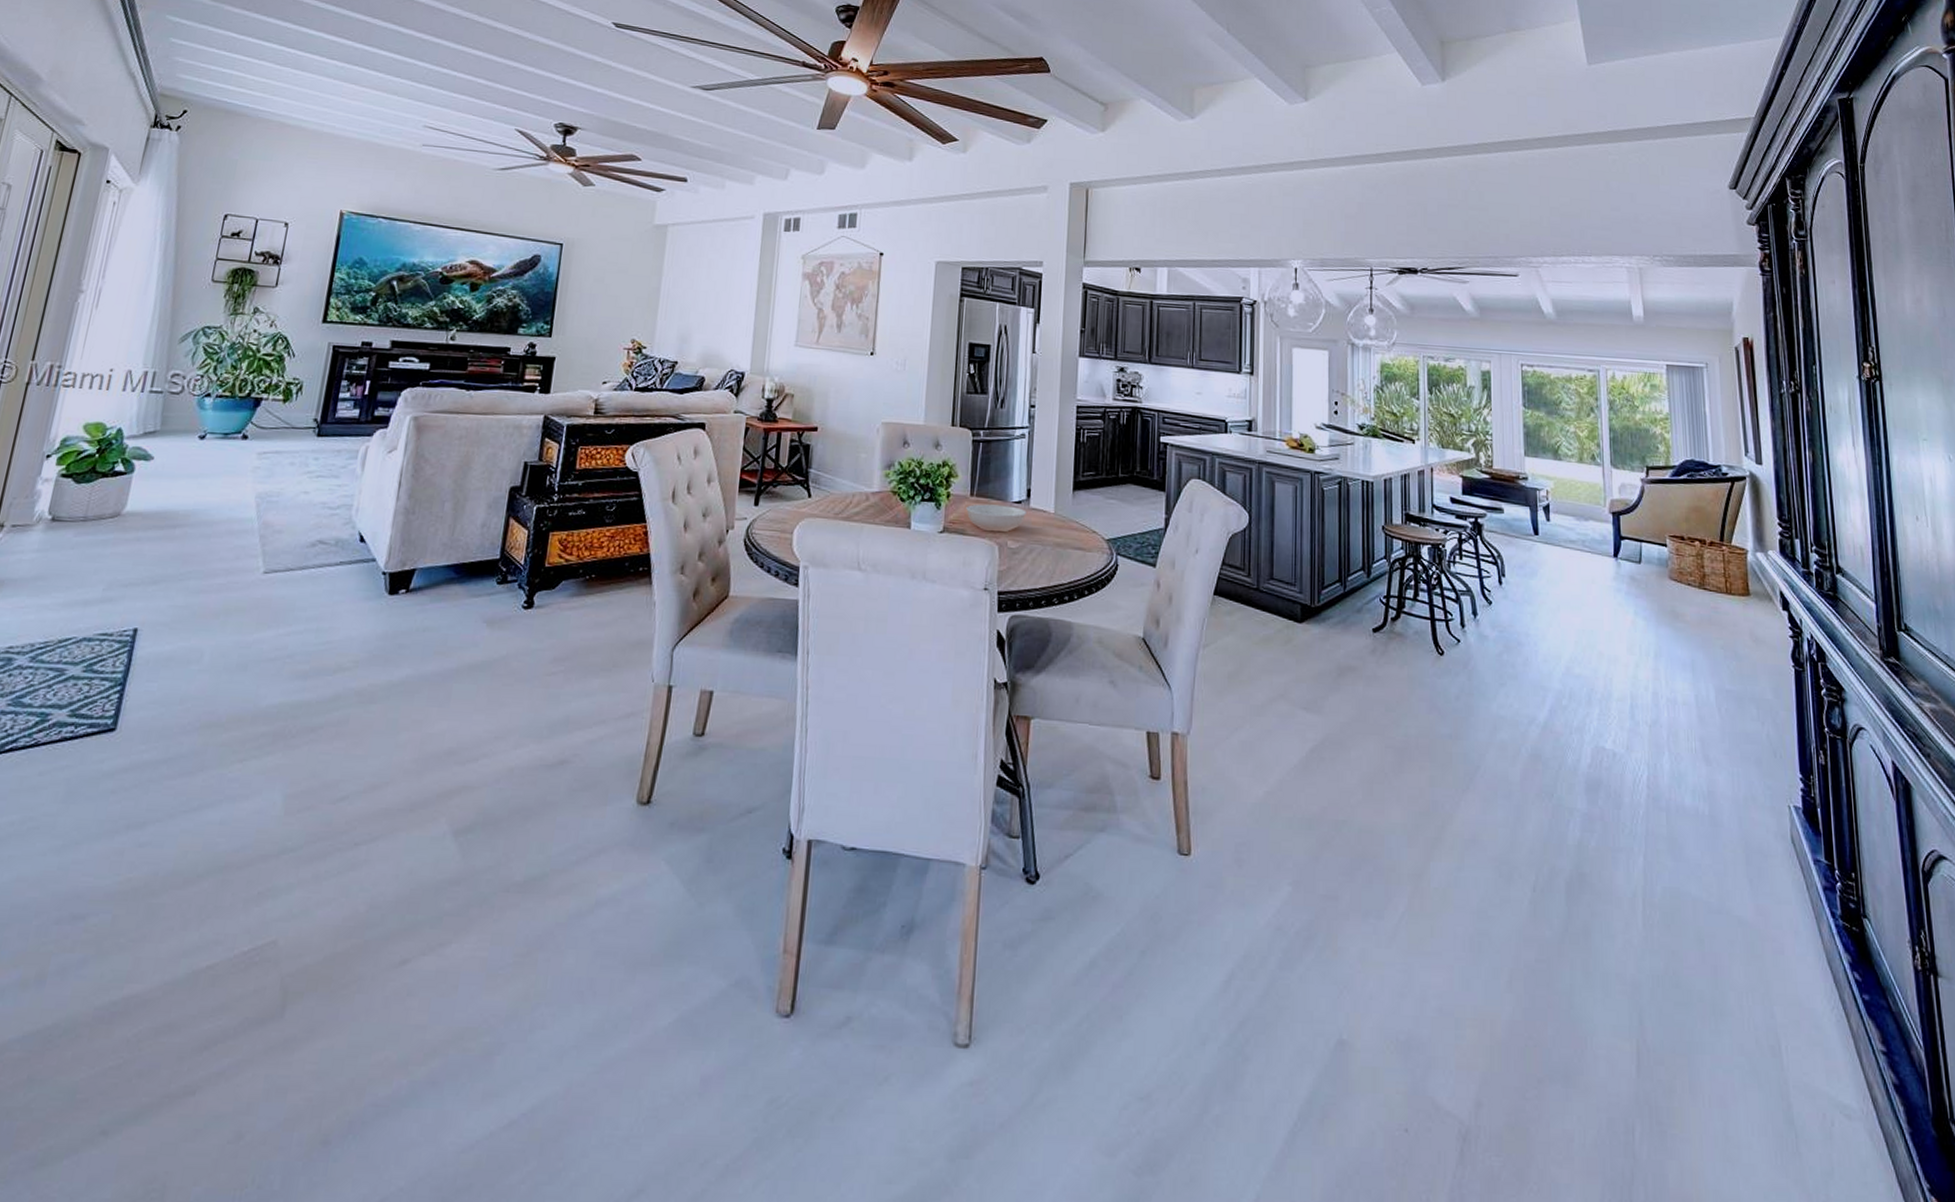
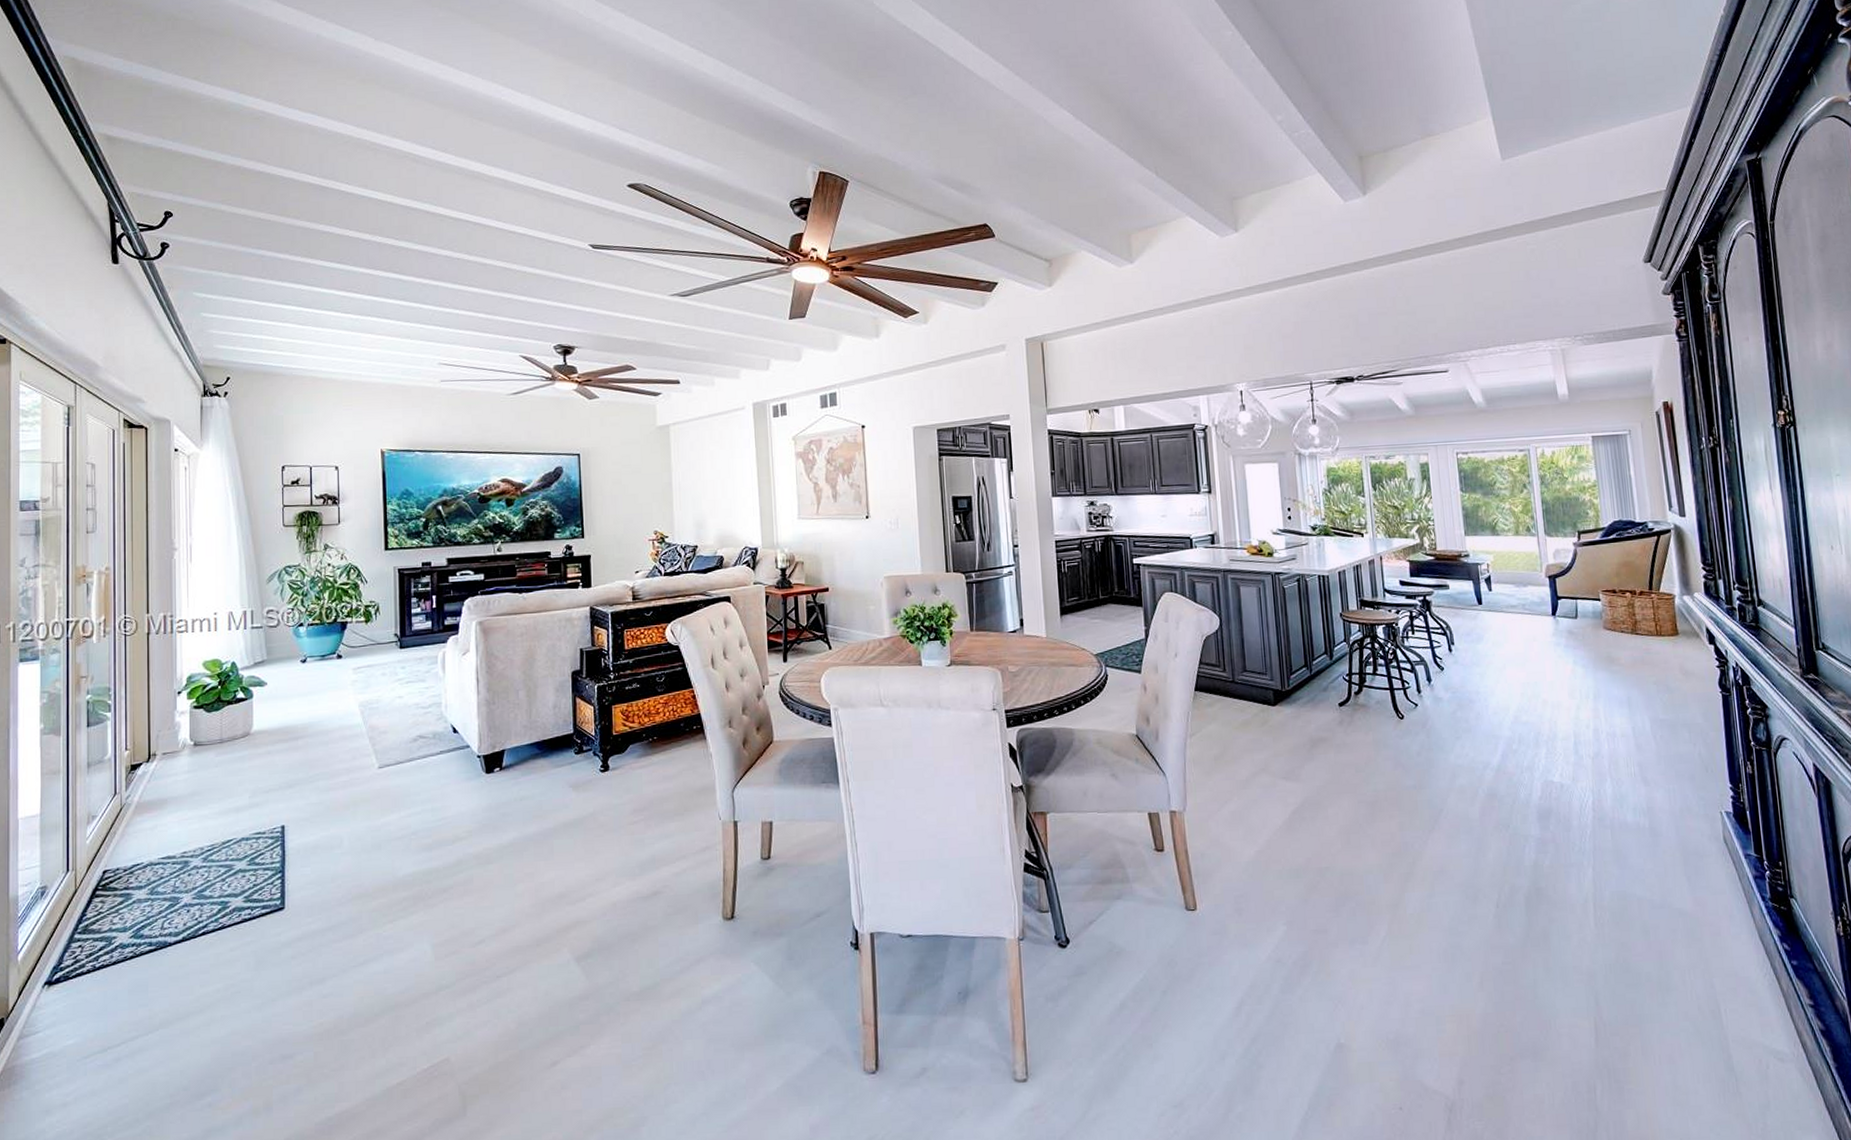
bowl: present [966,504,1027,534] -> none [968,635,1022,661]

